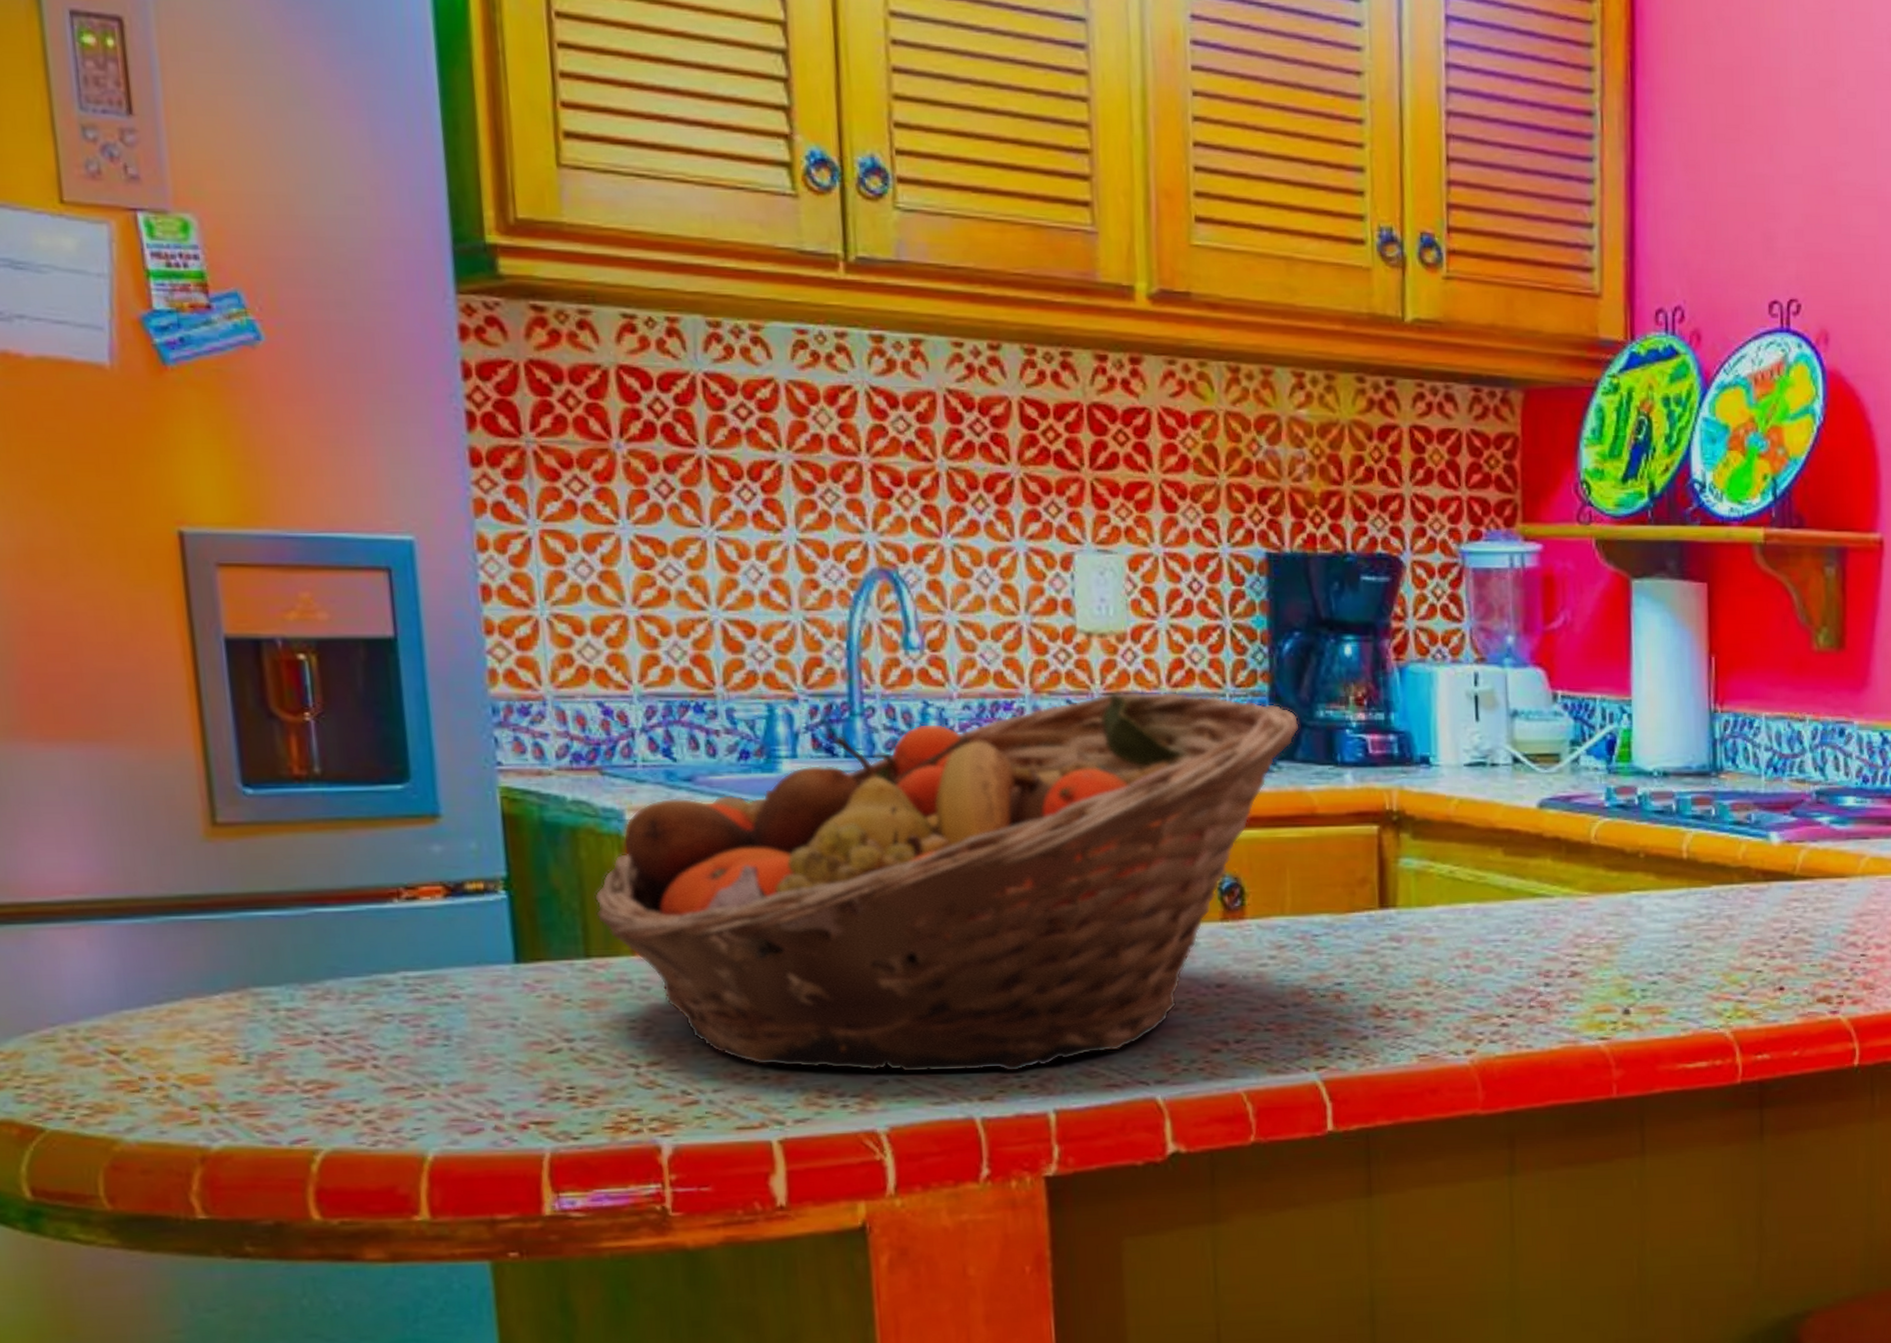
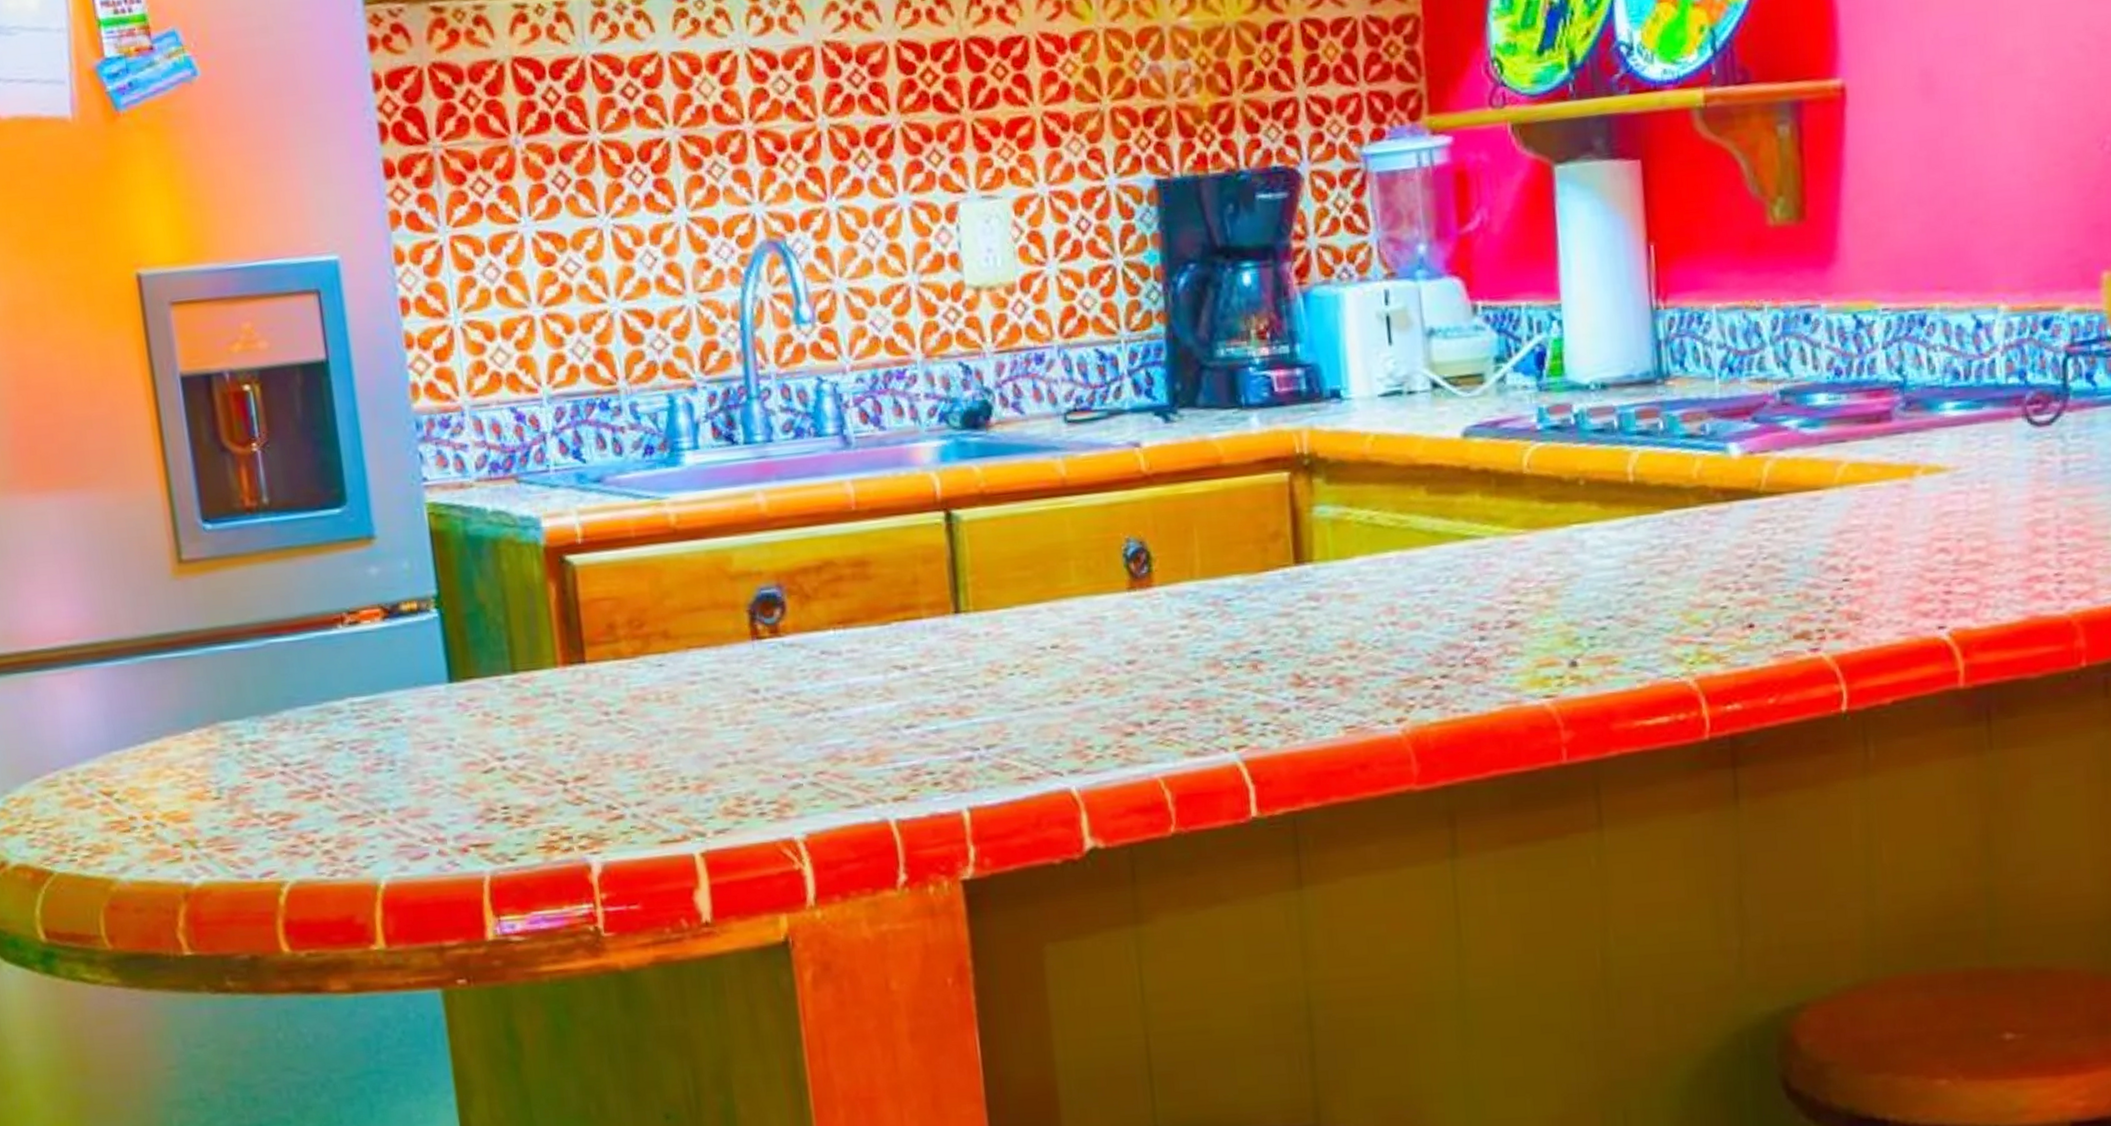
fruit basket: present [594,691,1299,1073] -> none [517,342,1200,776]

